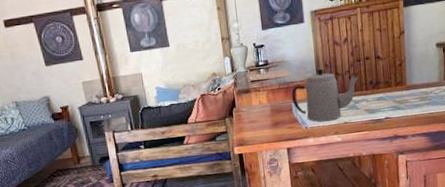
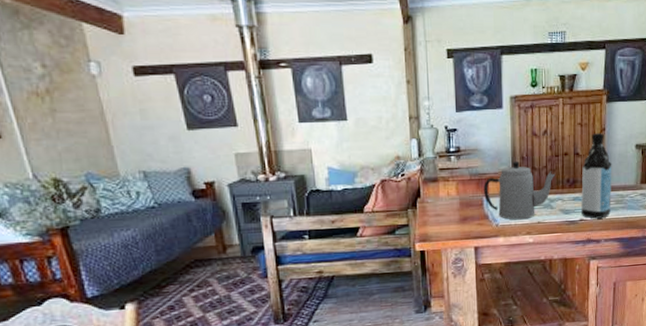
water bottle: none [384,36,416,116] -> present [580,133,612,219]

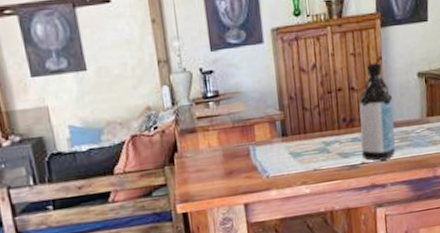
teapot: present [484,161,556,220] -> none [249,101,330,170]

